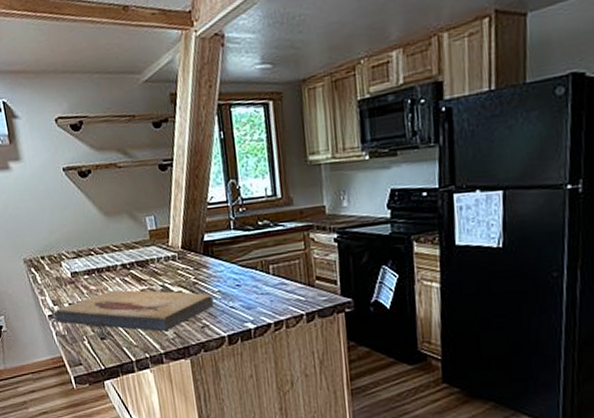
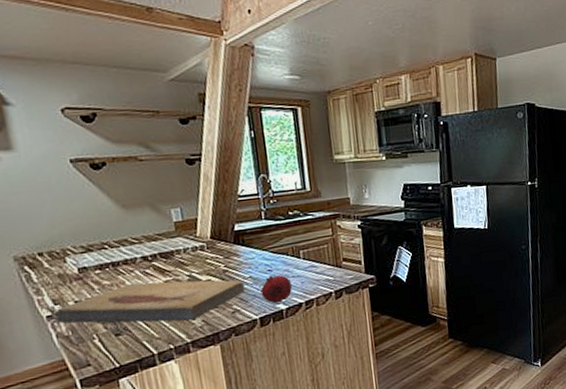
fruit: none [229,290,262,322] -> present [260,275,293,304]

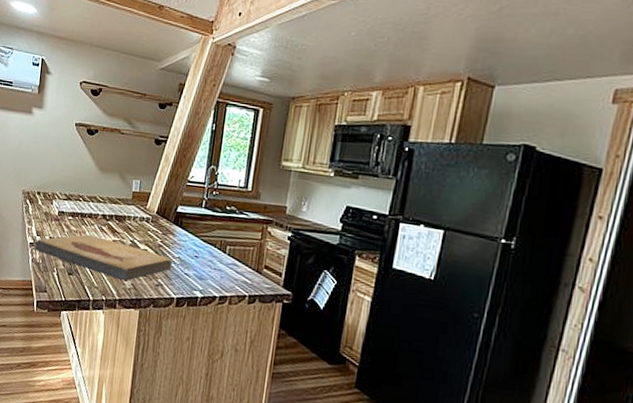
fruit: present [260,275,293,304] -> none [183,261,212,290]

